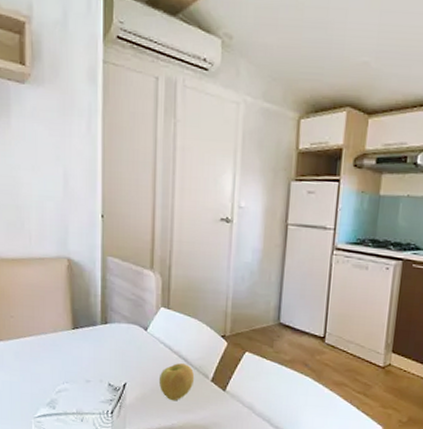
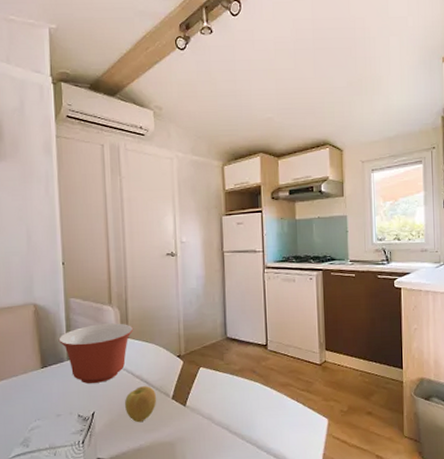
mixing bowl: none [92,289,176,354] -> present [58,323,134,384]

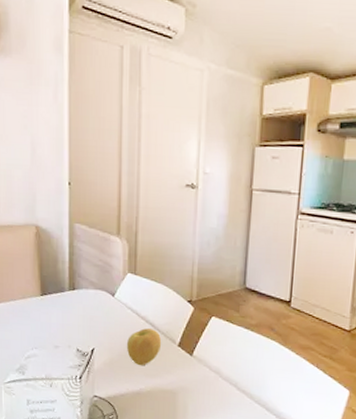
mixing bowl: present [58,323,134,384] -> none [60,255,143,320]

